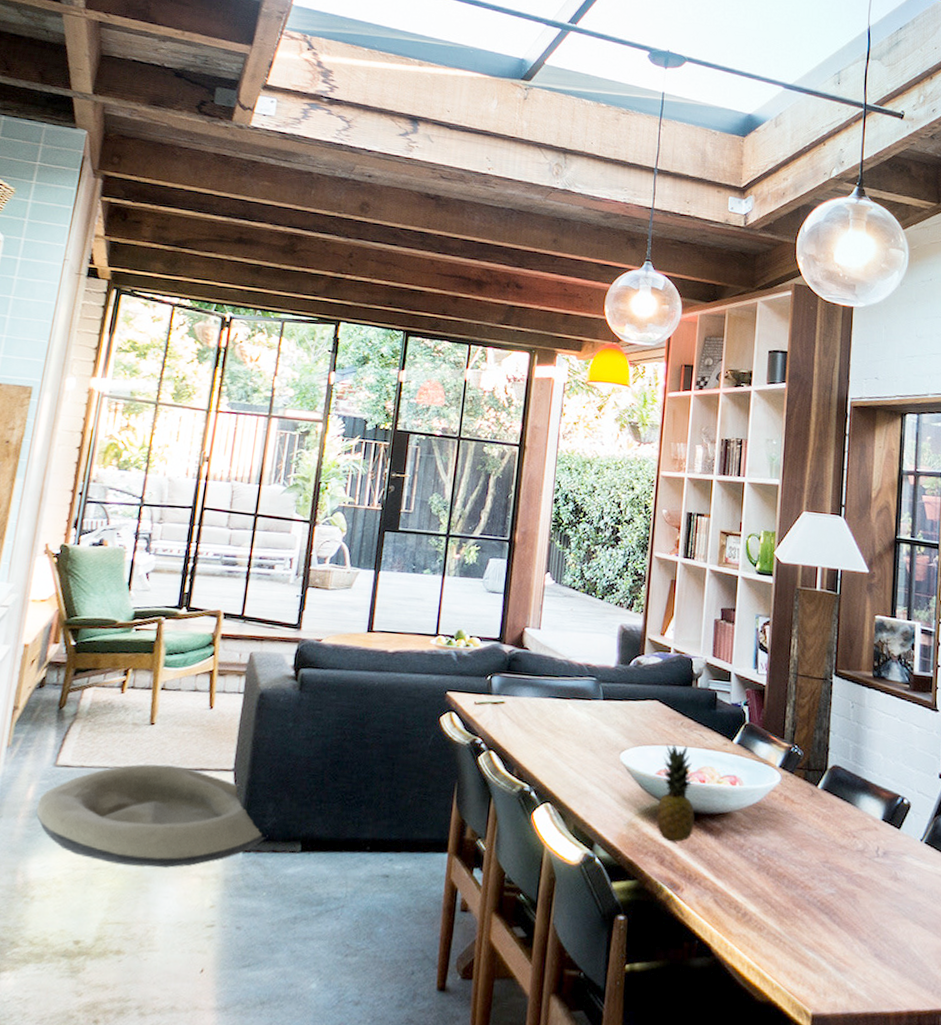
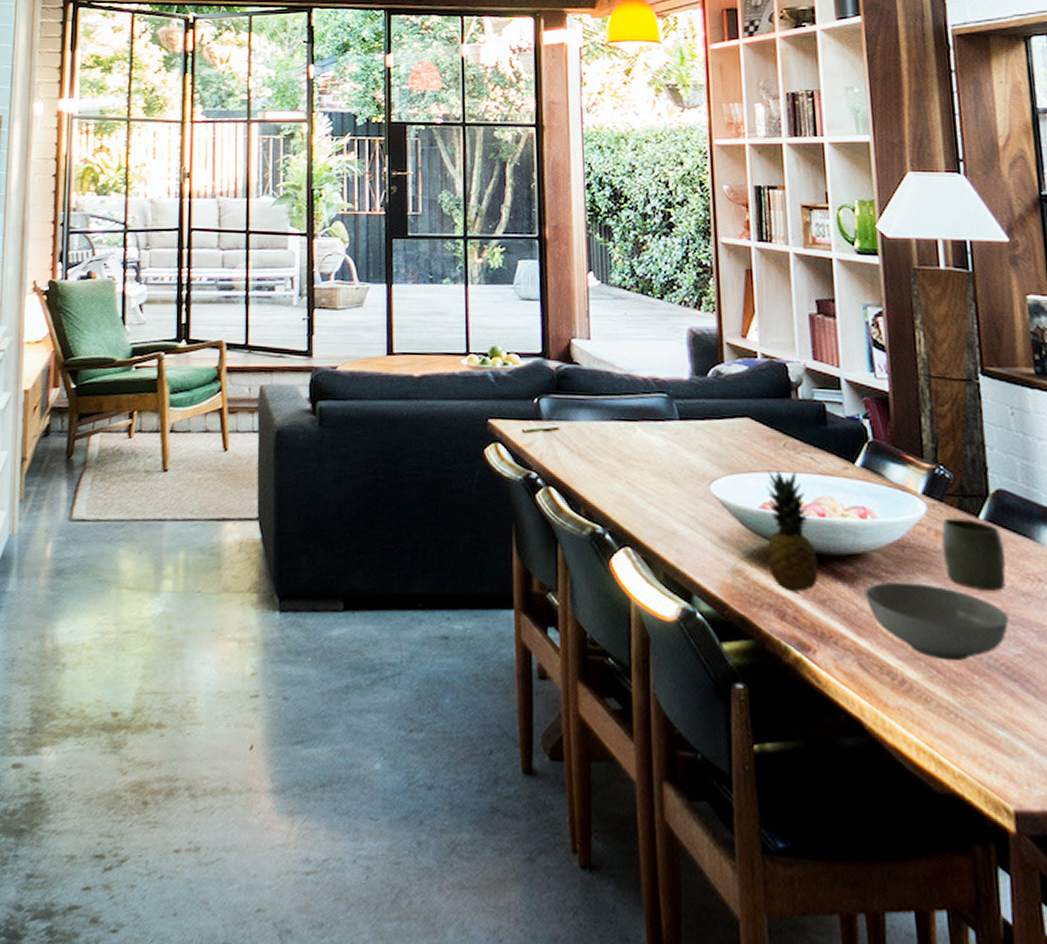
dog bed: present [36,764,268,868] -> none [57,515,305,631]
bowl: none [726,835,829,899] -> present [864,581,1010,662]
mug: none [787,786,832,844] -> present [941,518,1006,591]

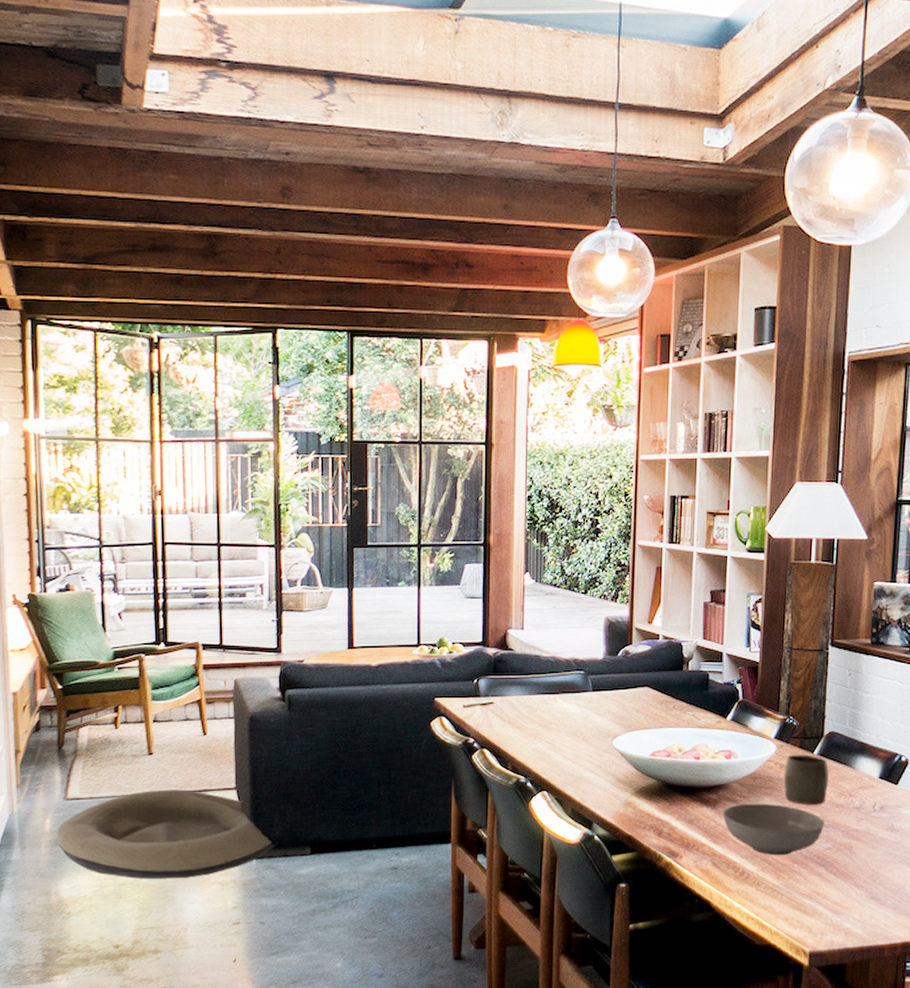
dog bed: none [57,515,305,631] -> present [56,789,278,879]
fruit: present [766,470,819,591] -> none [652,727,690,814]

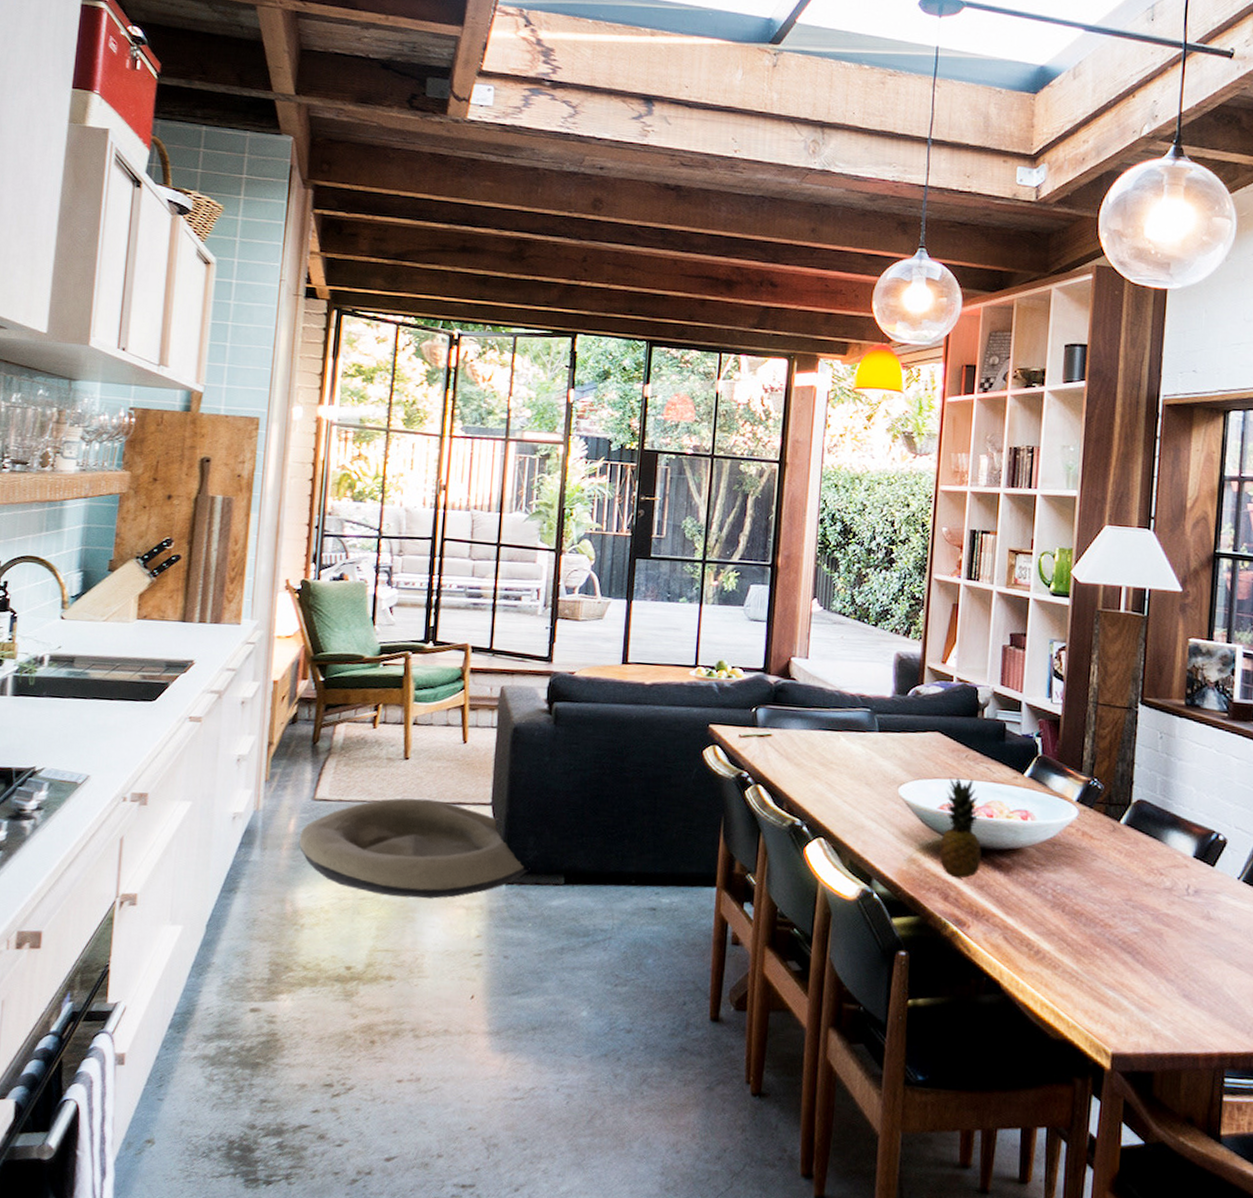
fruit: none [652,727,690,814] -> present [939,777,982,878]
bowl: present [722,803,826,856] -> none [1016,872,1132,937]
mug: present [783,754,829,805] -> none [1085,821,1137,882]

